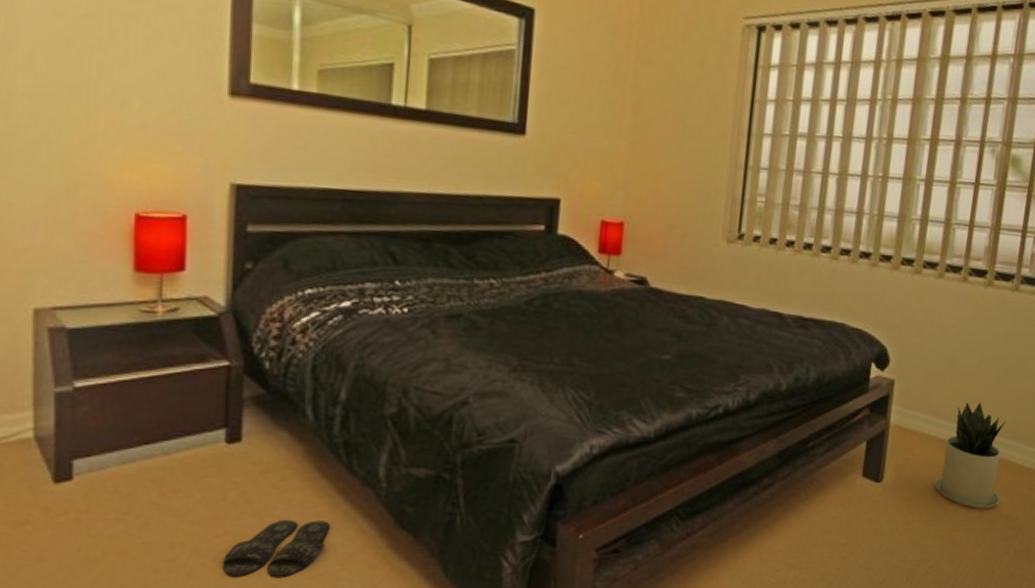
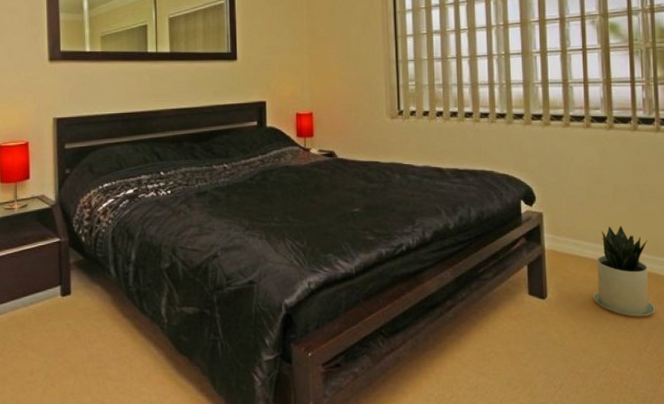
slippers: present [222,519,330,578] -> none [64,350,132,394]

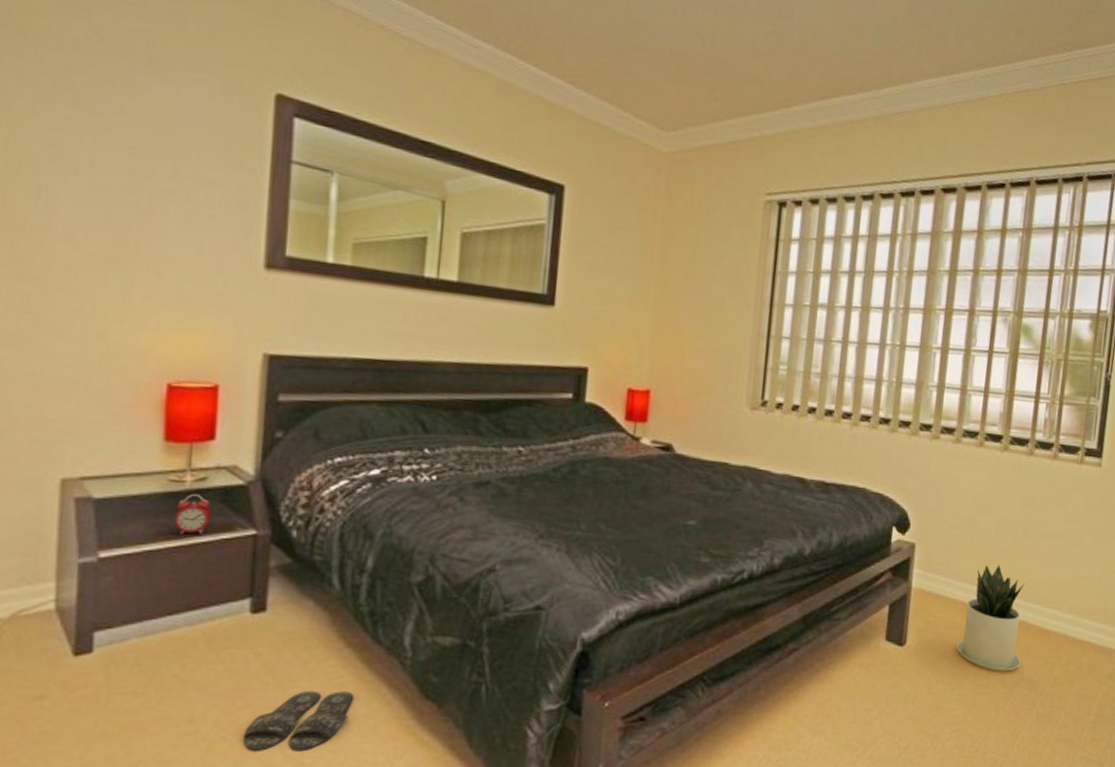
alarm clock: none [10,217,32,245] -> present [173,494,212,536]
slippers: none [64,350,132,394] -> present [242,690,353,752]

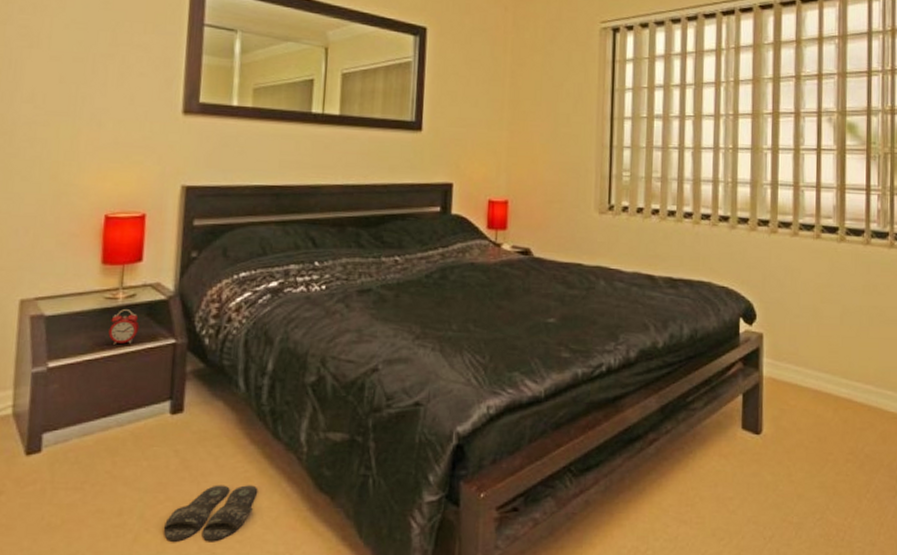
planter: present [957,565,1025,672] -> none [813,352,879,459]

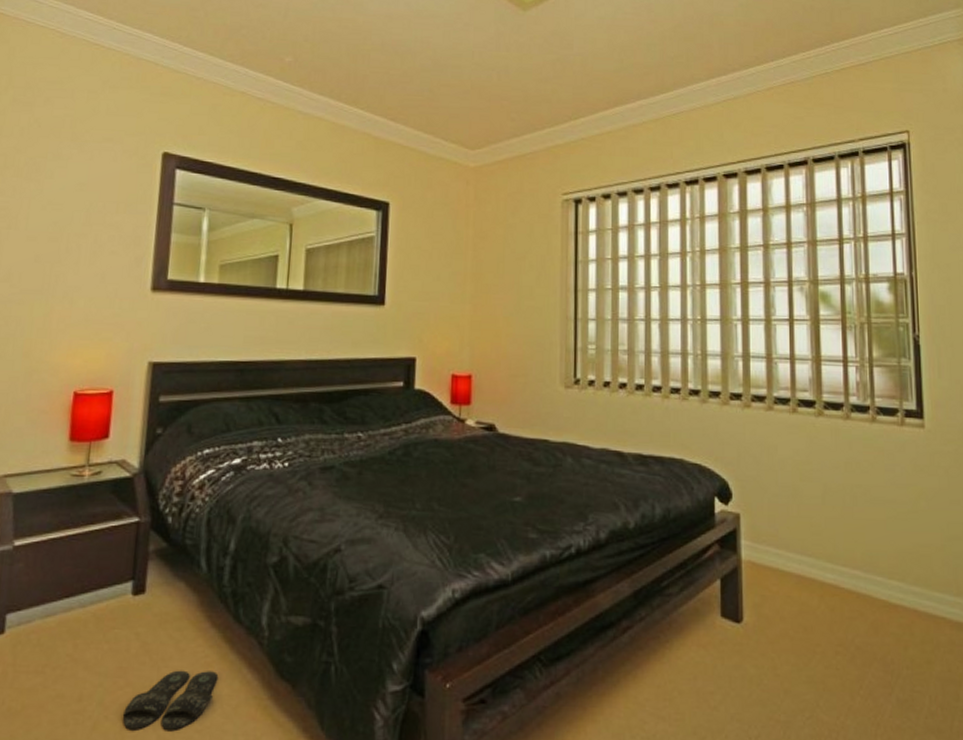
alarm clock: present [108,309,140,346] -> none [73,487,104,524]

